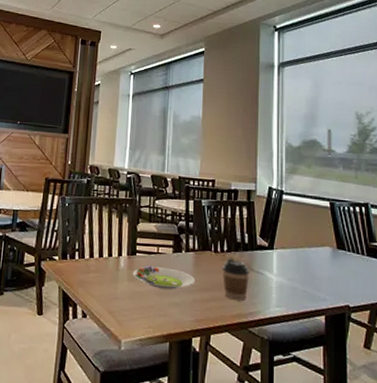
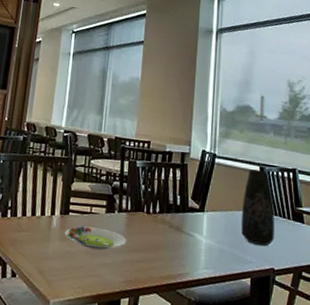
coffee cup: present [222,258,249,300] -> none [153,219,180,262]
vase: none [312,205,348,283] -> present [241,169,275,247]

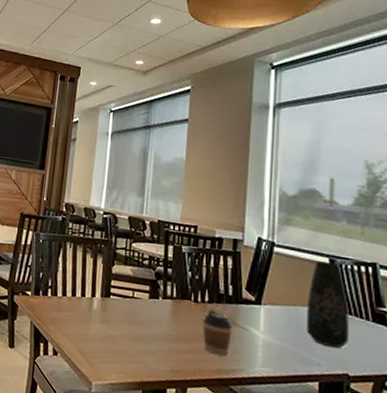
salad plate: present [65,225,126,250] -> none [106,308,172,337]
coffee cup: none [153,219,180,262] -> present [202,309,233,356]

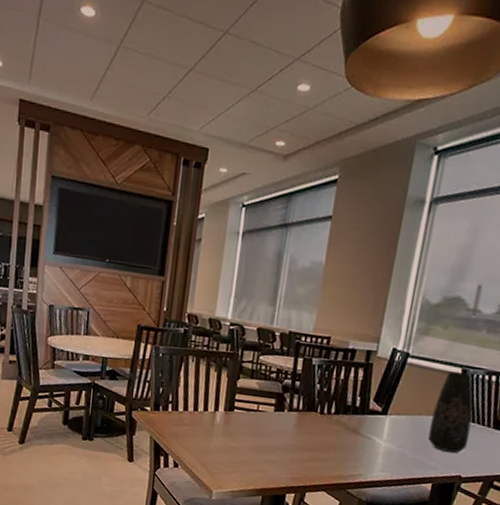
coffee cup: present [202,309,233,356] -> none [326,420,357,463]

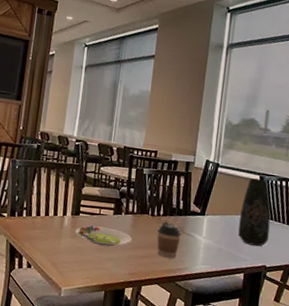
salad plate: none [229,422,295,448] -> present [75,224,131,247]
coffee cup: none [326,420,357,463] -> present [156,221,182,258]

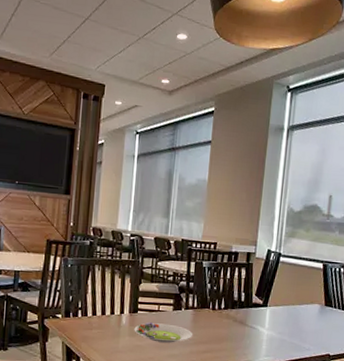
coffee cup: present [156,221,182,258] -> none [218,314,244,351]
vase: present [238,178,271,247] -> none [301,266,334,336]

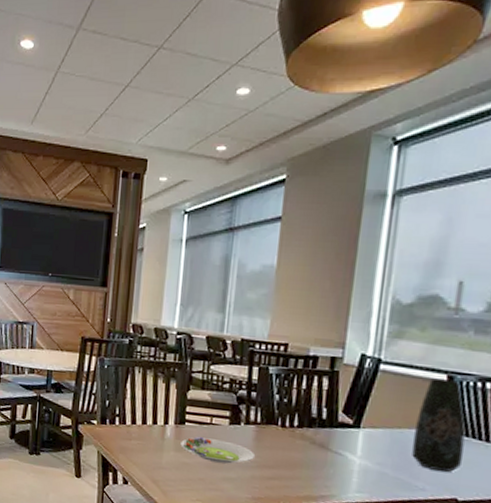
vase: none [301,266,334,336] -> present [412,378,465,473]

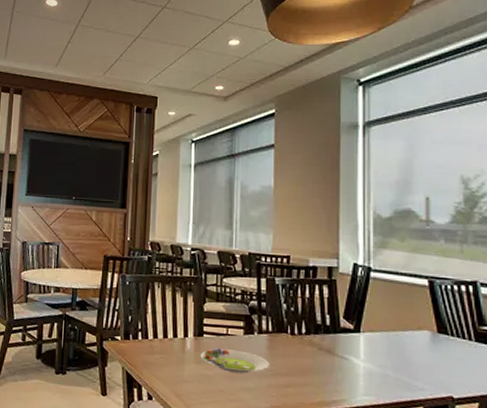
vase: present [412,378,465,473] -> none [407,283,451,372]

